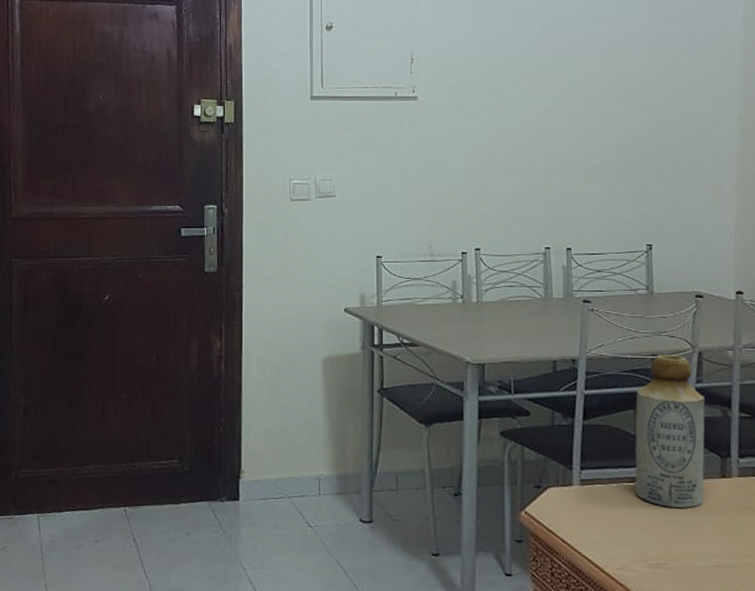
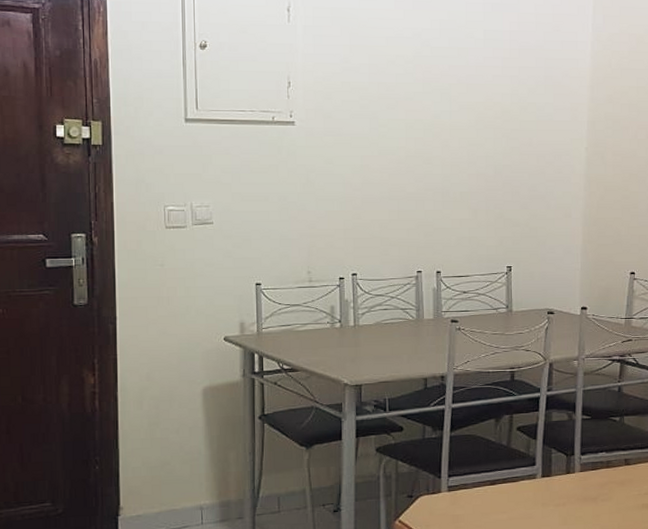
bottle: present [635,354,705,508] -> none [495,367,554,504]

